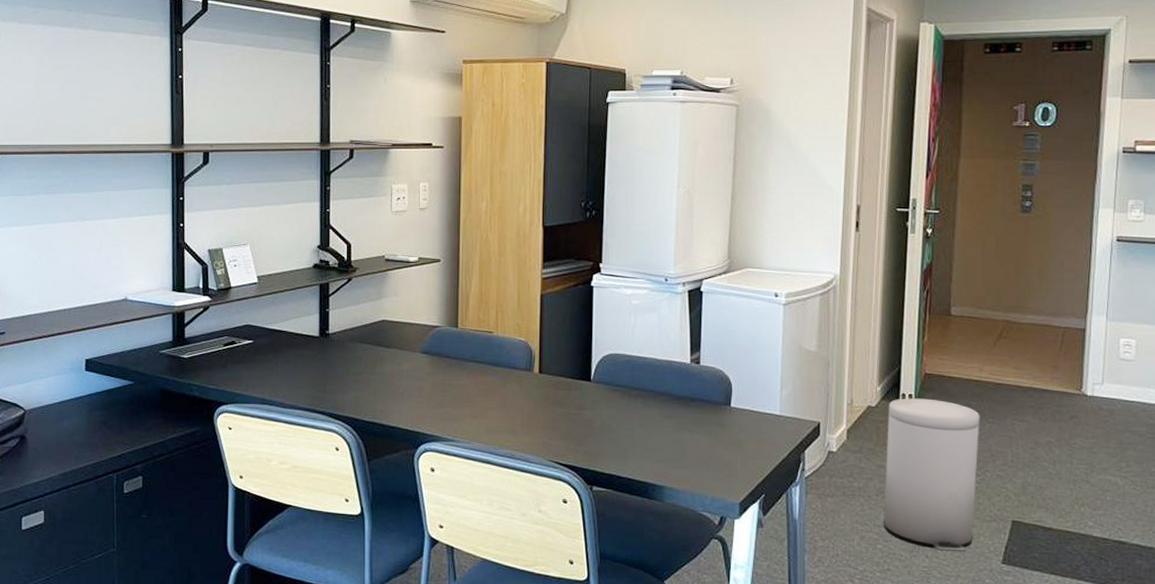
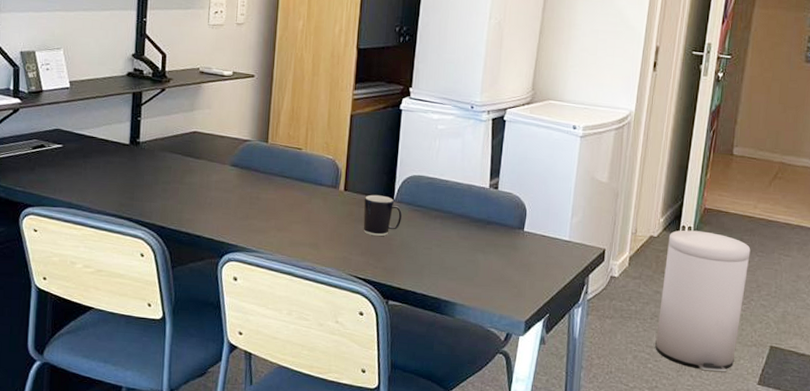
mug: none [560,376,601,420] -> present [363,194,402,237]

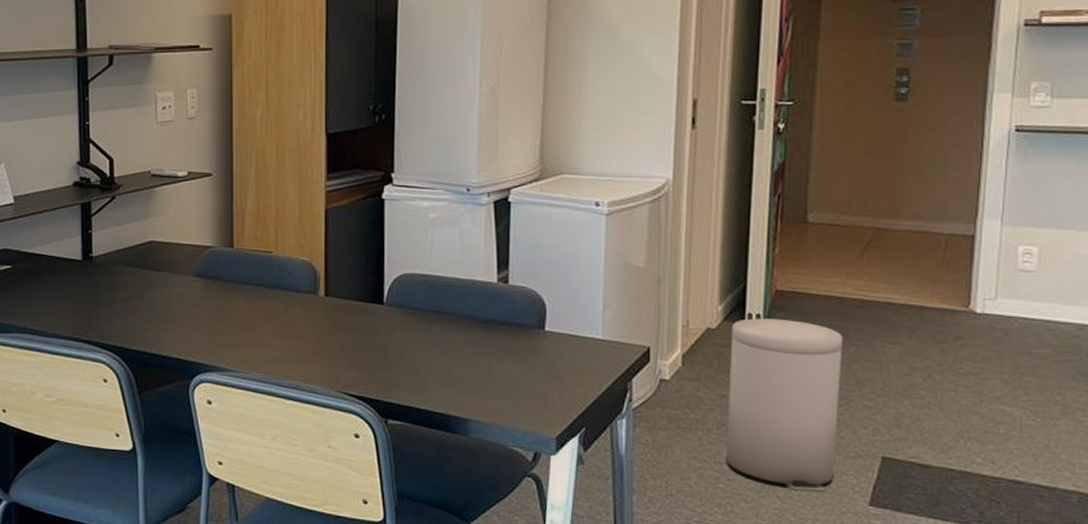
mug: present [363,194,402,237] -> none [348,299,396,347]

